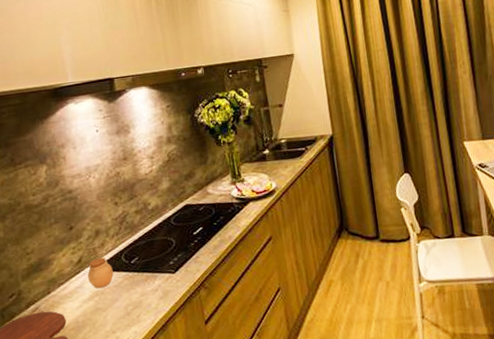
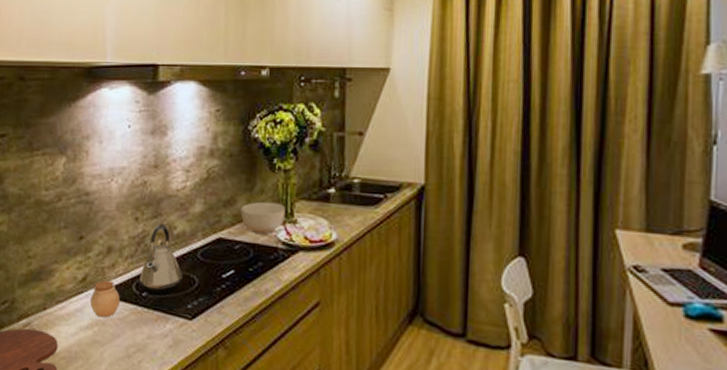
kettle: none [126,203,162,262] -> present [140,223,183,296]
bowl: none [199,168,235,196] -> present [240,201,286,235]

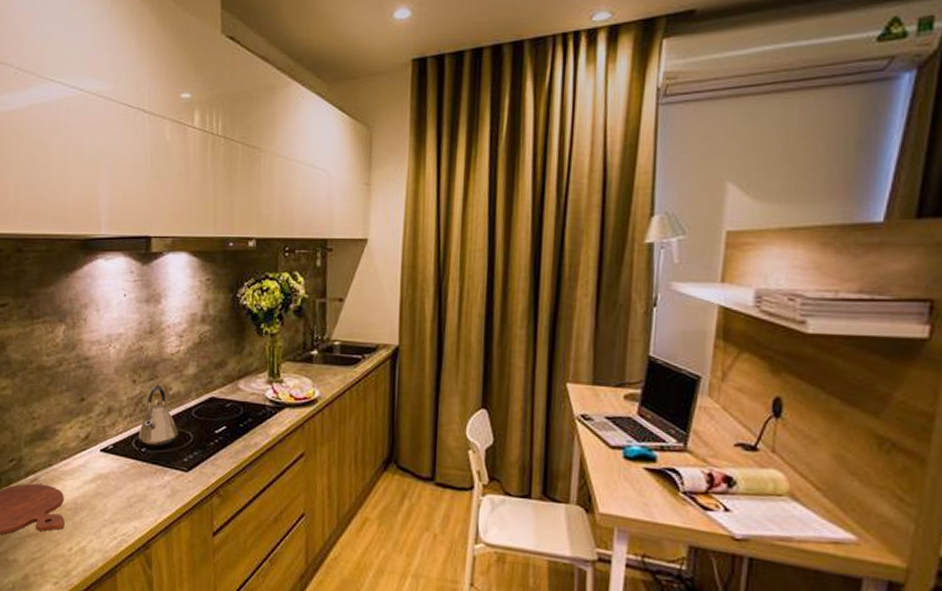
jar: present [90,280,120,318] -> none [93,438,121,472]
bowl: present [240,201,286,235] -> none [230,363,273,394]

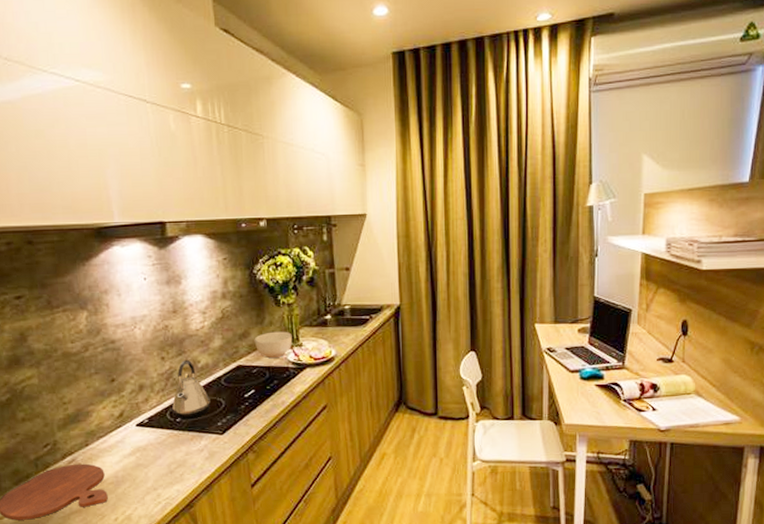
bowl: none [230,363,273,394] -> present [254,331,293,359]

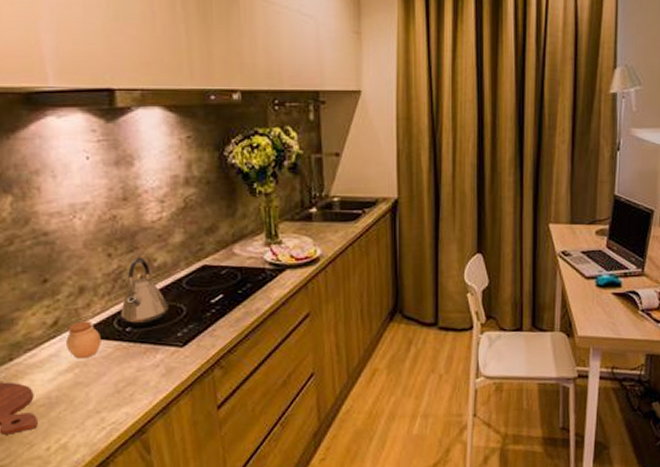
jar: none [129,413,157,445] -> present [66,321,101,359]
bowl: present [254,331,293,359] -> none [223,226,270,258]

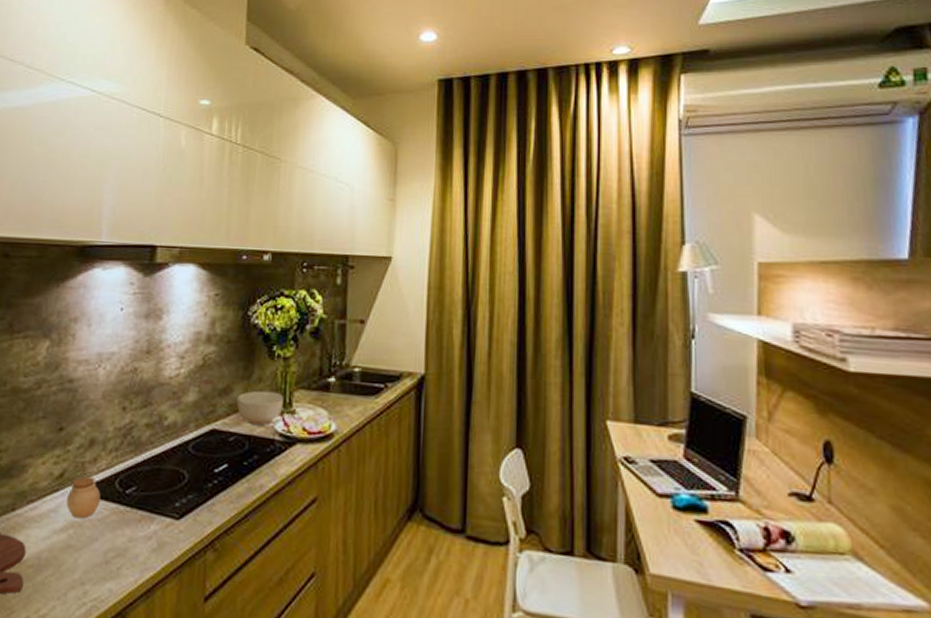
kettle: present [121,257,169,330] -> none [123,413,172,493]
bowl: none [223,226,270,258] -> present [236,390,284,426]

